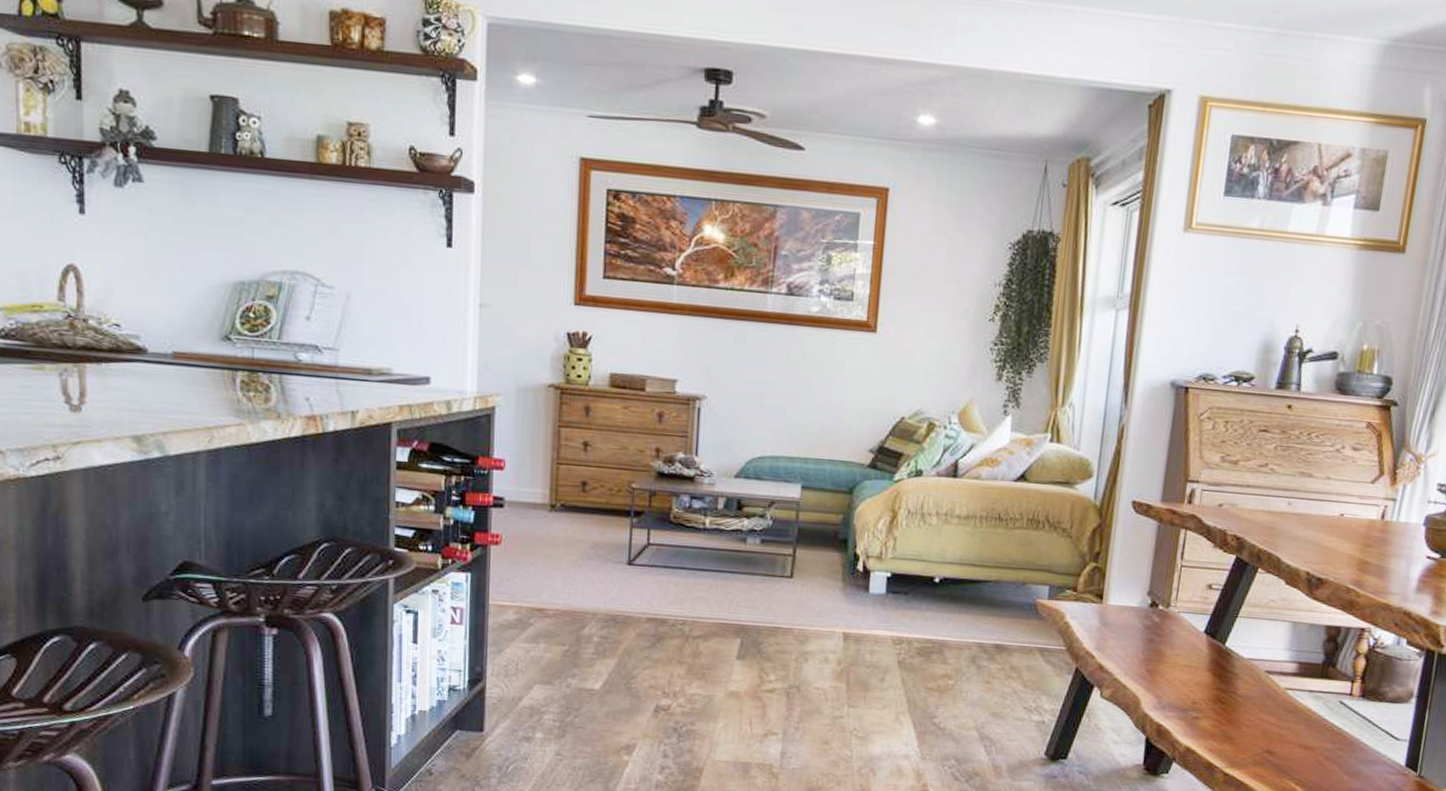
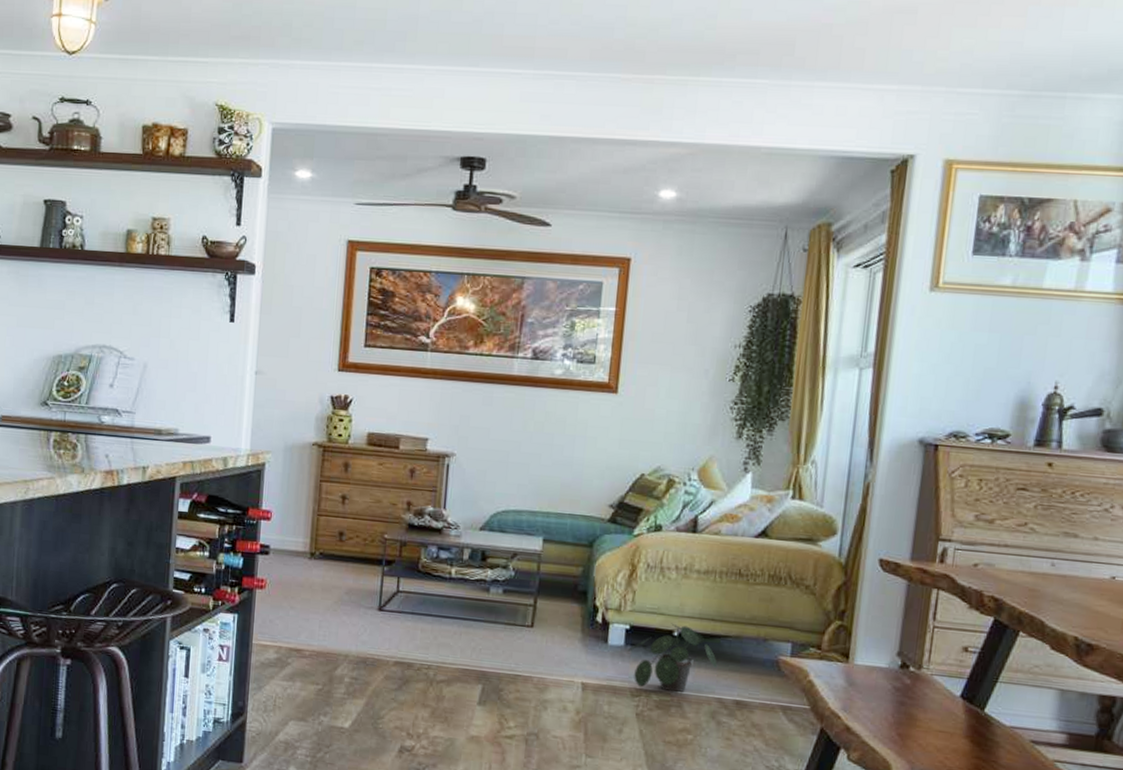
potted plant: none [888,569,977,639] -> present [627,623,717,693]

